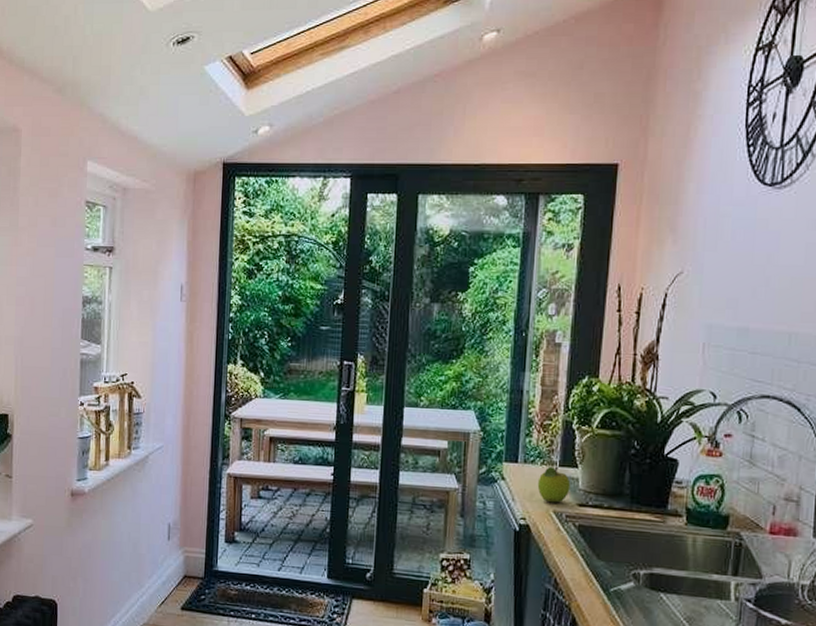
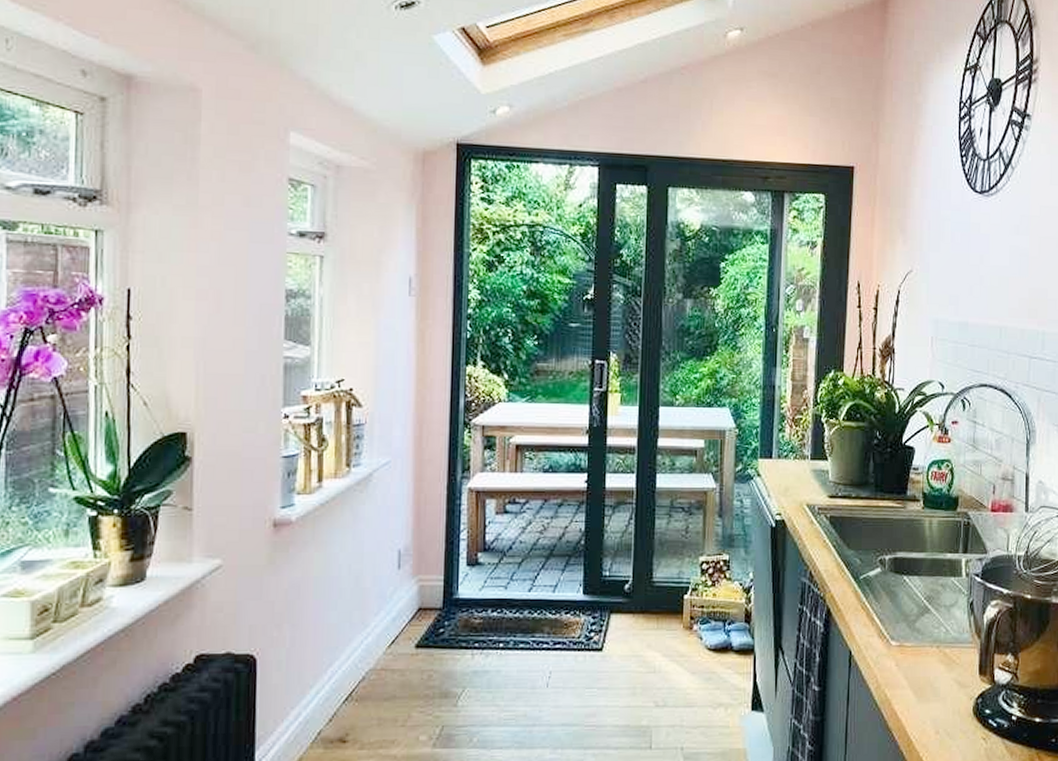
fruit: present [537,466,571,503] -> none [791,460,822,496]

